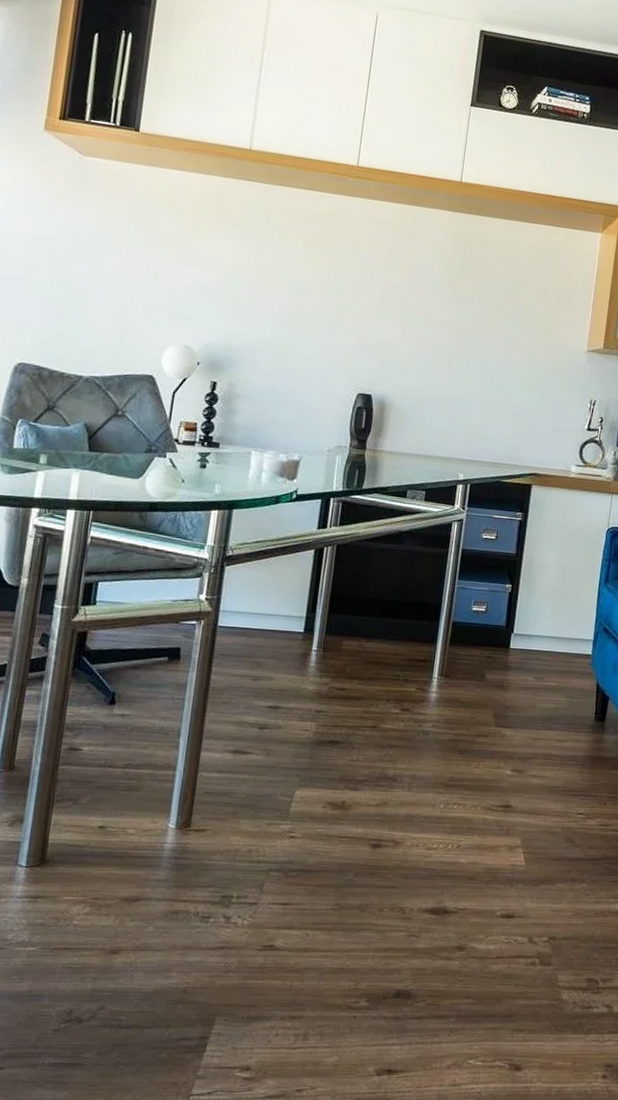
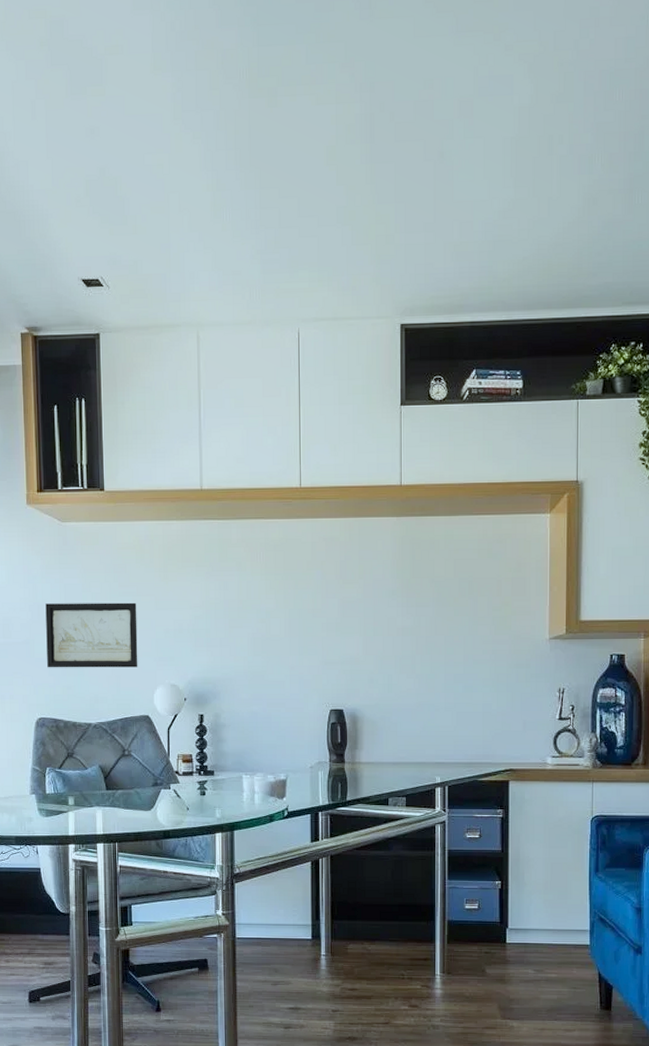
wall art: none [39,239,158,323] -> present [45,602,138,668]

